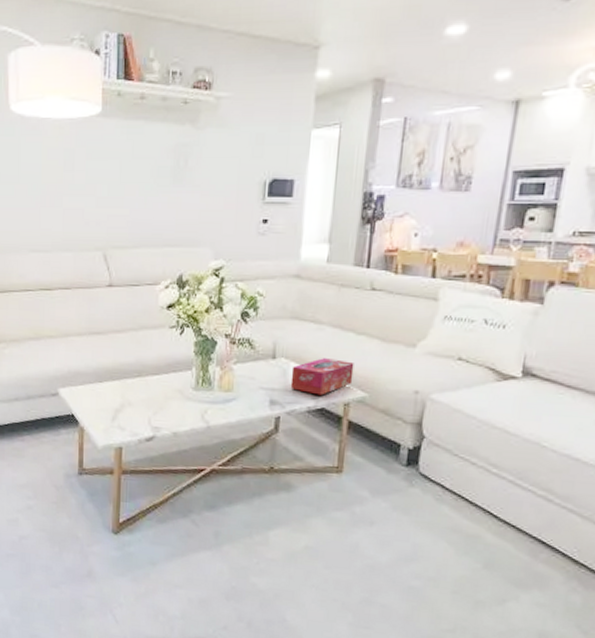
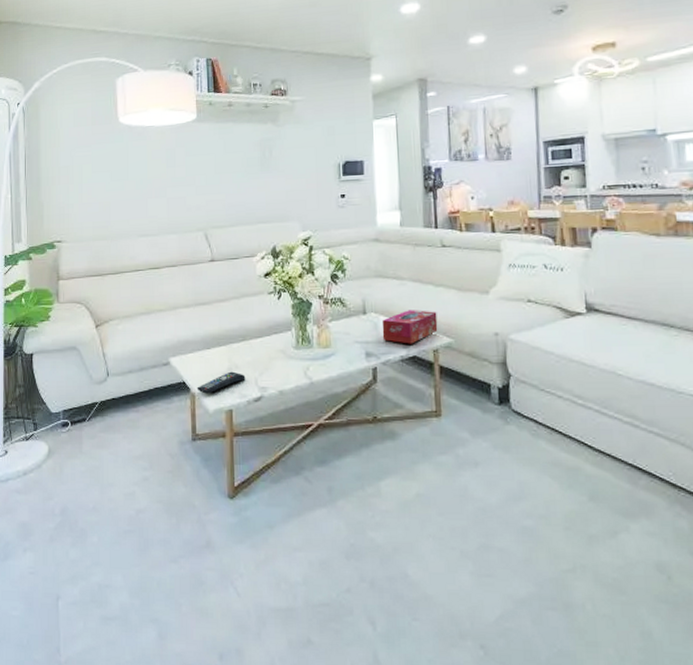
remote control: none [86,408,138,429] -> present [197,371,246,394]

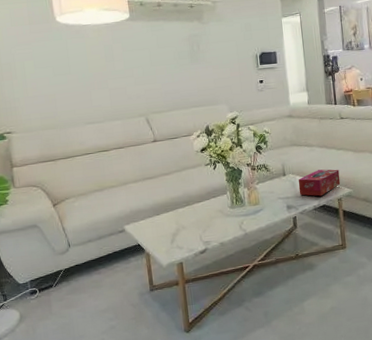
remote control: present [197,371,246,394] -> none [150,231,192,252]

